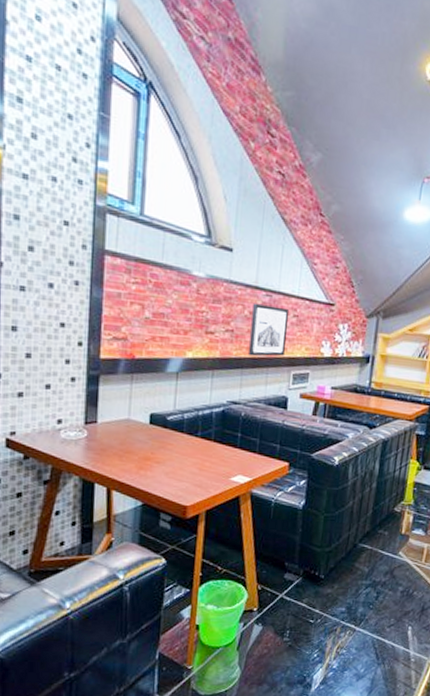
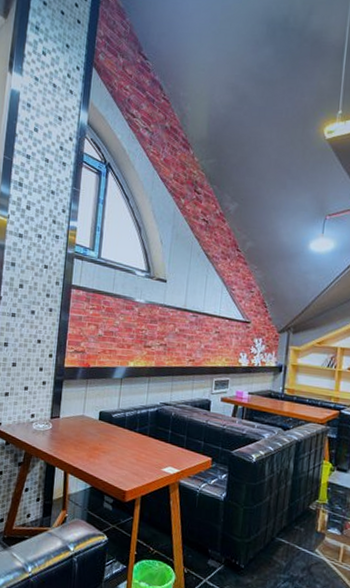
wall art: present [249,302,290,357] -> none [178,322,212,366]

